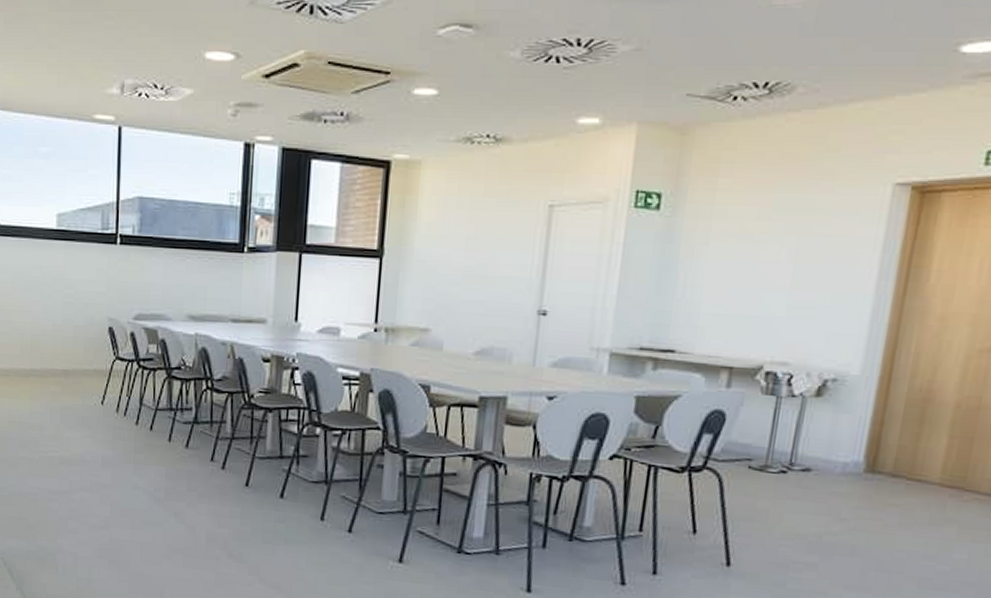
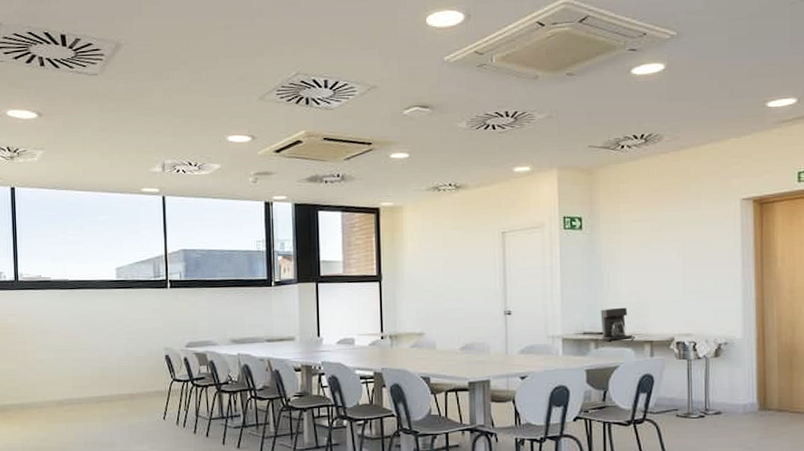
coffee maker: none [664,319,706,363] -> present [600,307,632,341]

